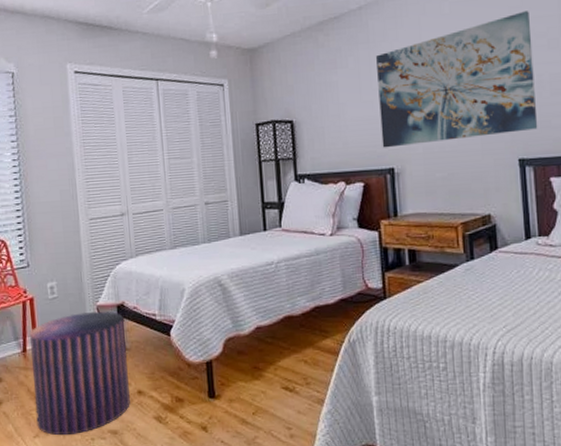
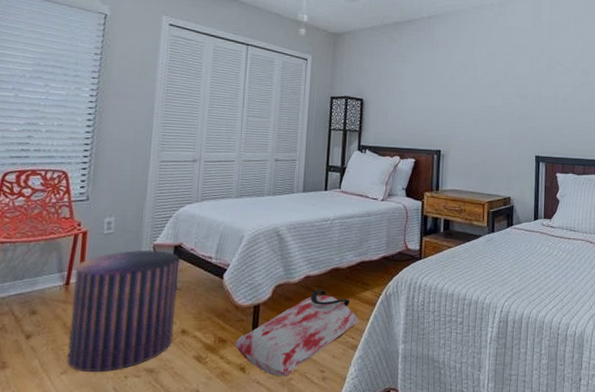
bag: none [191,340,322,435] -> present [234,289,359,376]
wall art: present [376,11,538,148] -> none [433,43,554,135]

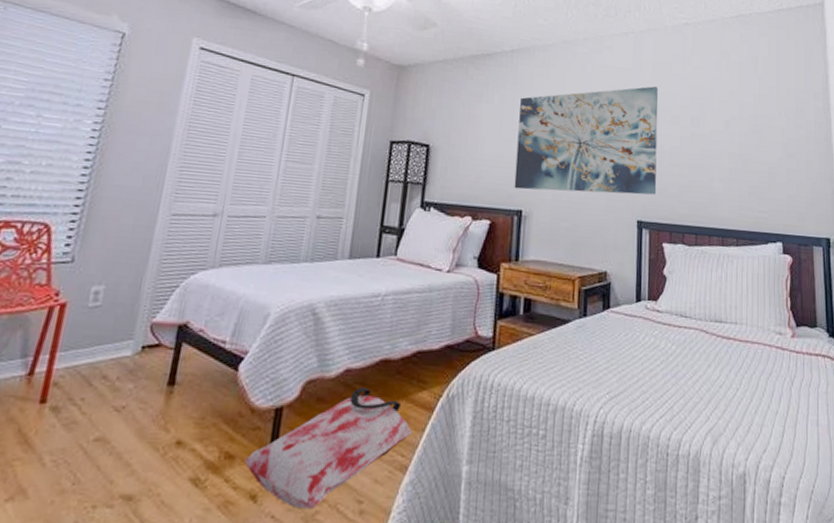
stool: present [67,250,179,373] -> none [15,329,183,500]
wall art: none [433,43,554,135] -> present [514,86,658,195]

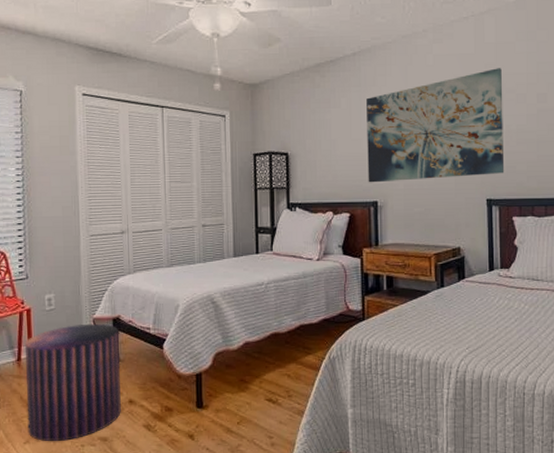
stool: none [15,329,183,500] -> present [25,323,121,442]
bag: present [244,387,412,508] -> none [180,355,303,443]

